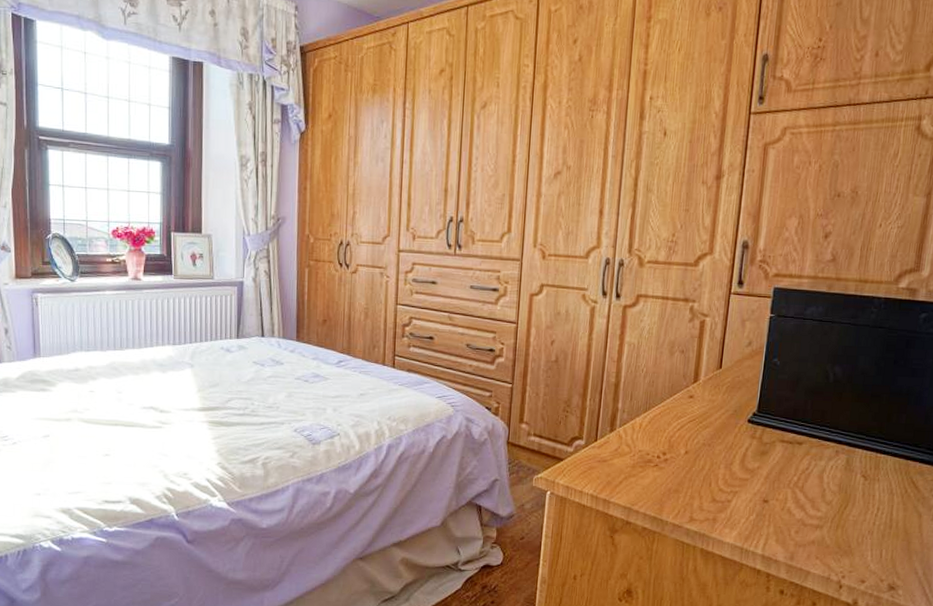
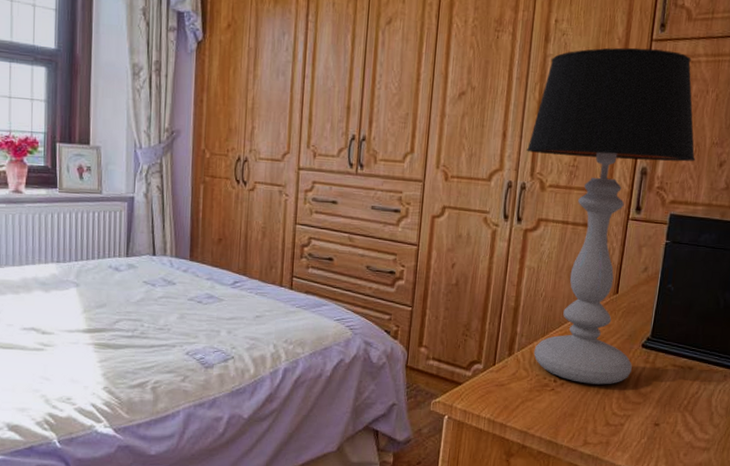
table lamp: none [624,121,800,461] -> present [527,47,696,385]

